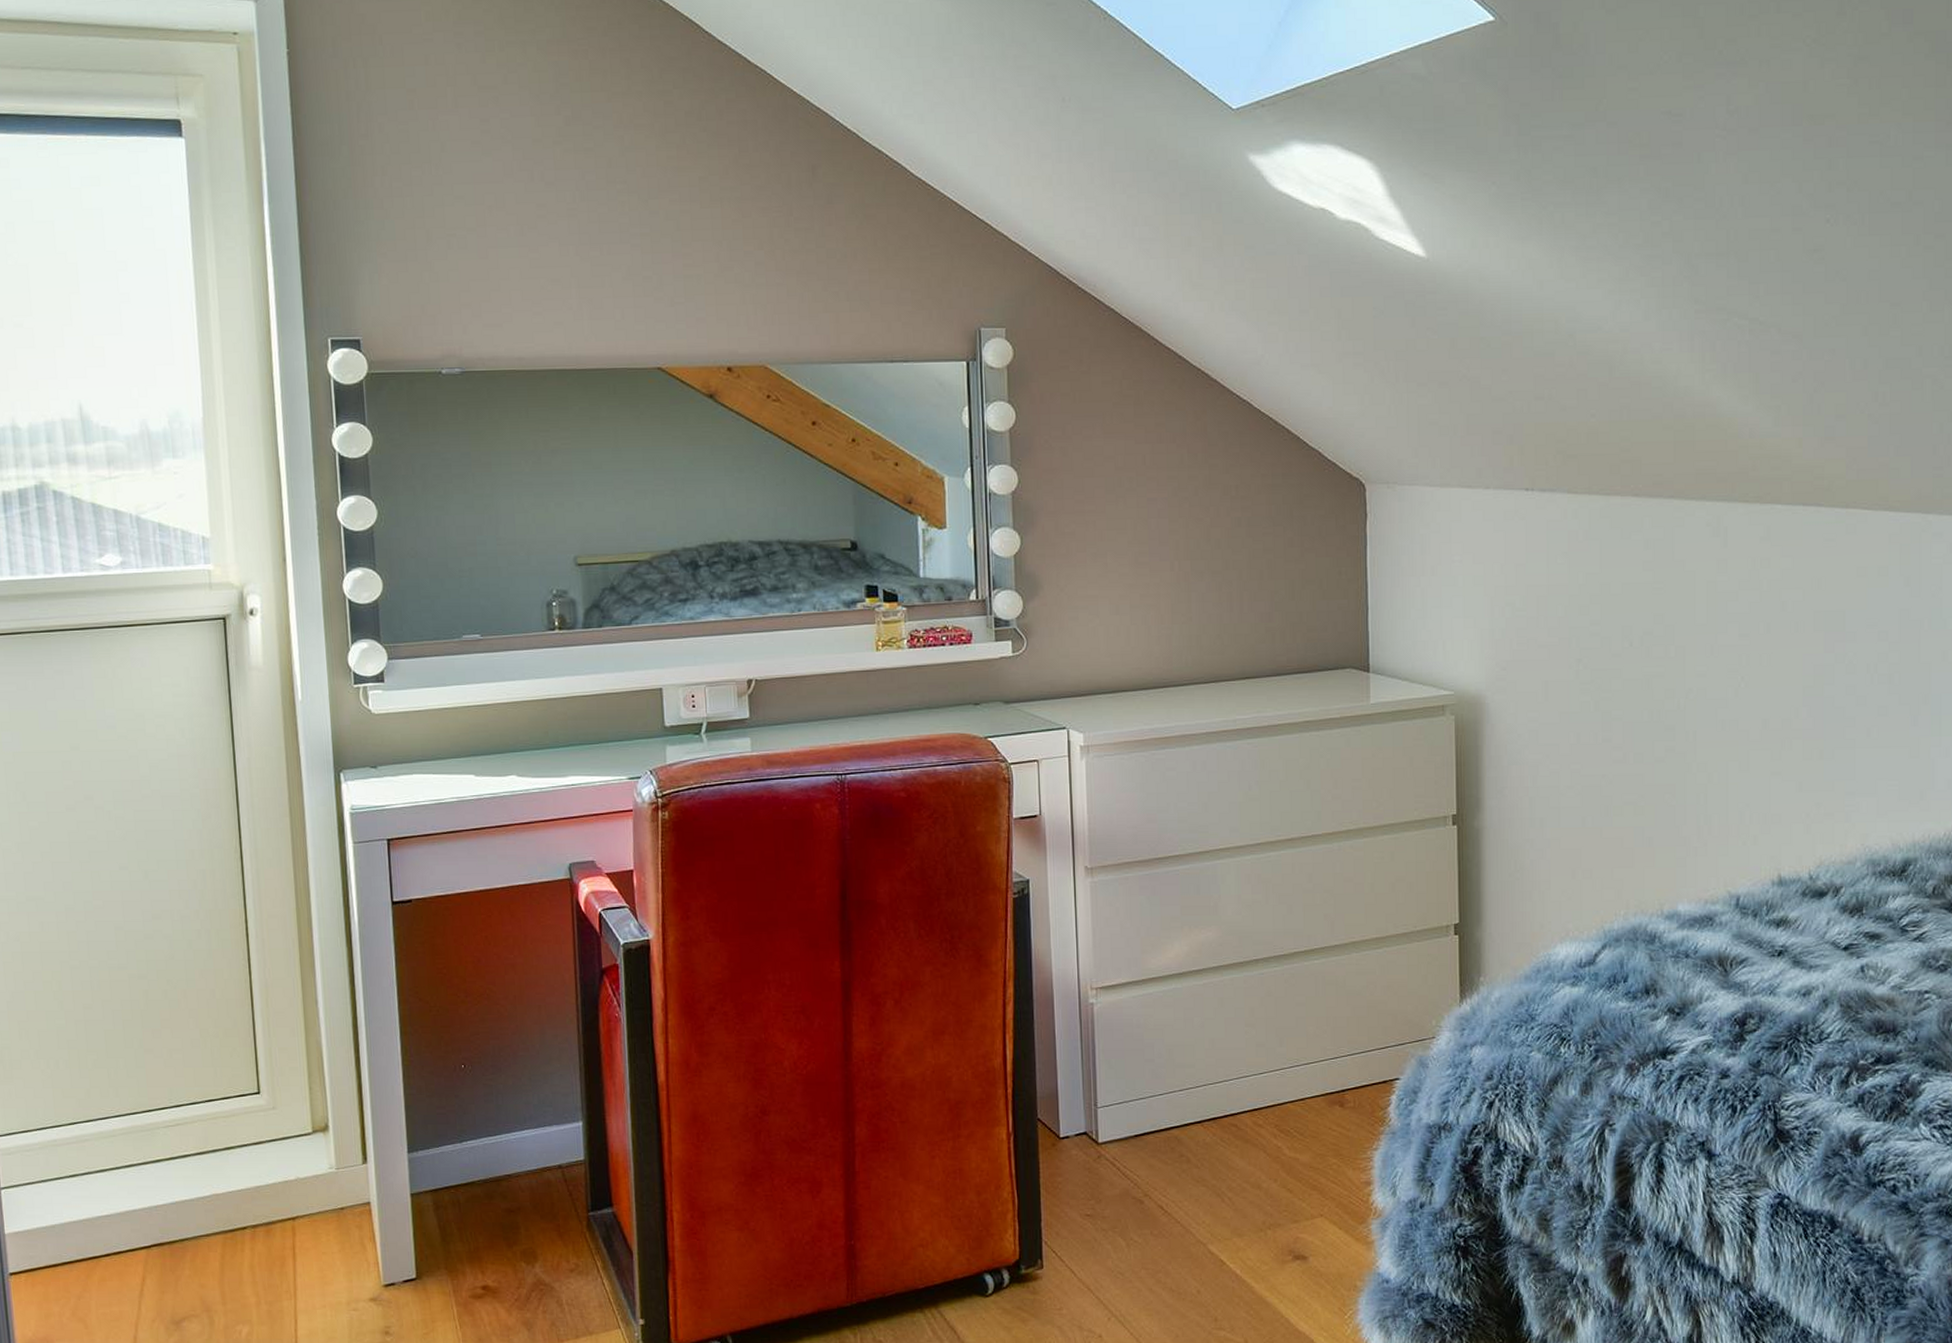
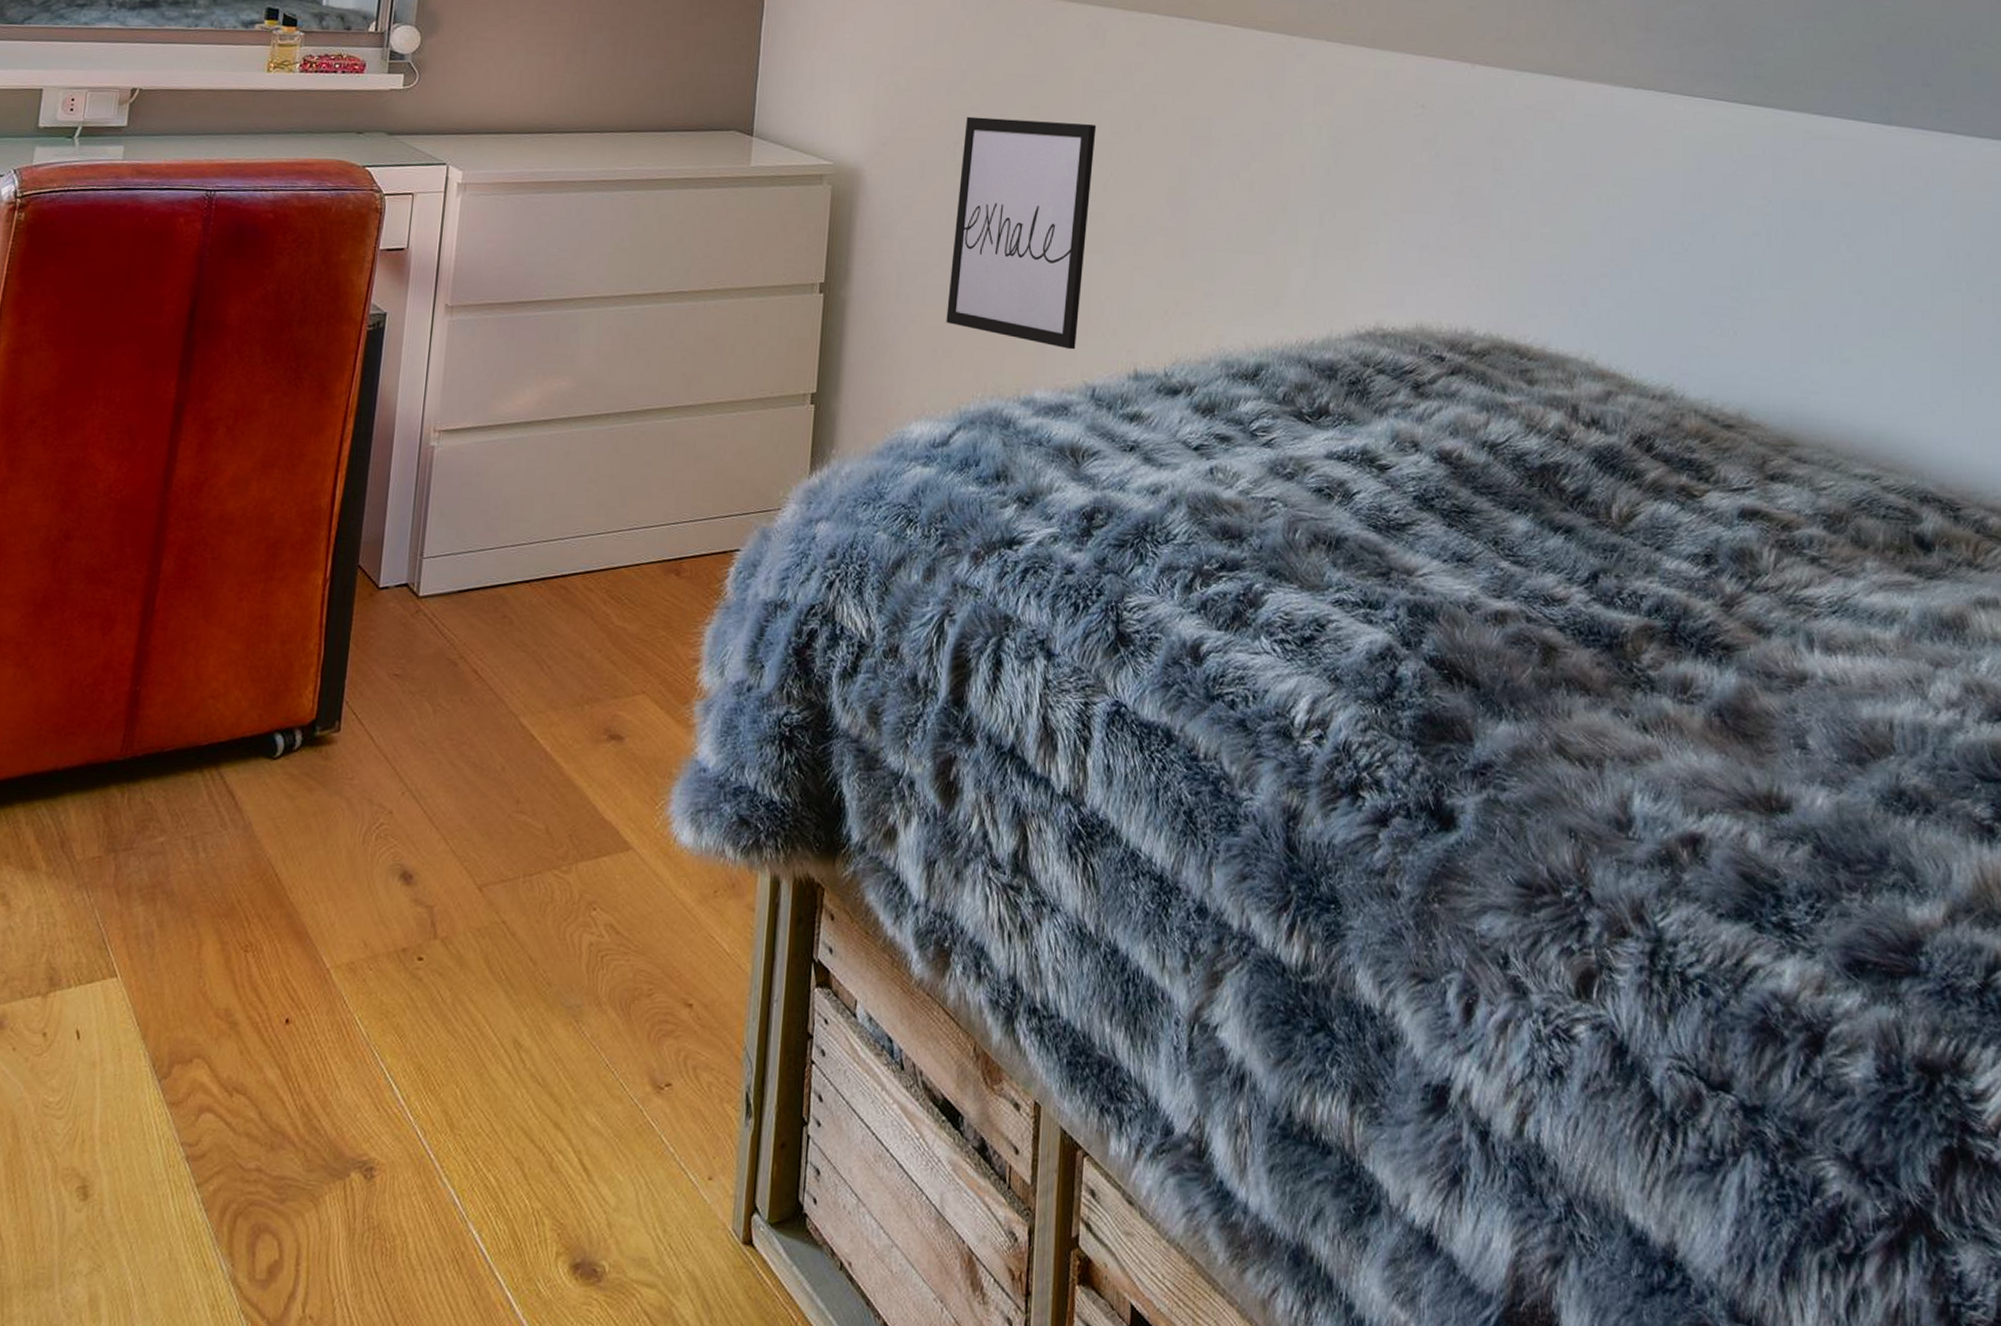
wall art: none [1583,629,1724,861] -> present [946,116,1097,350]

